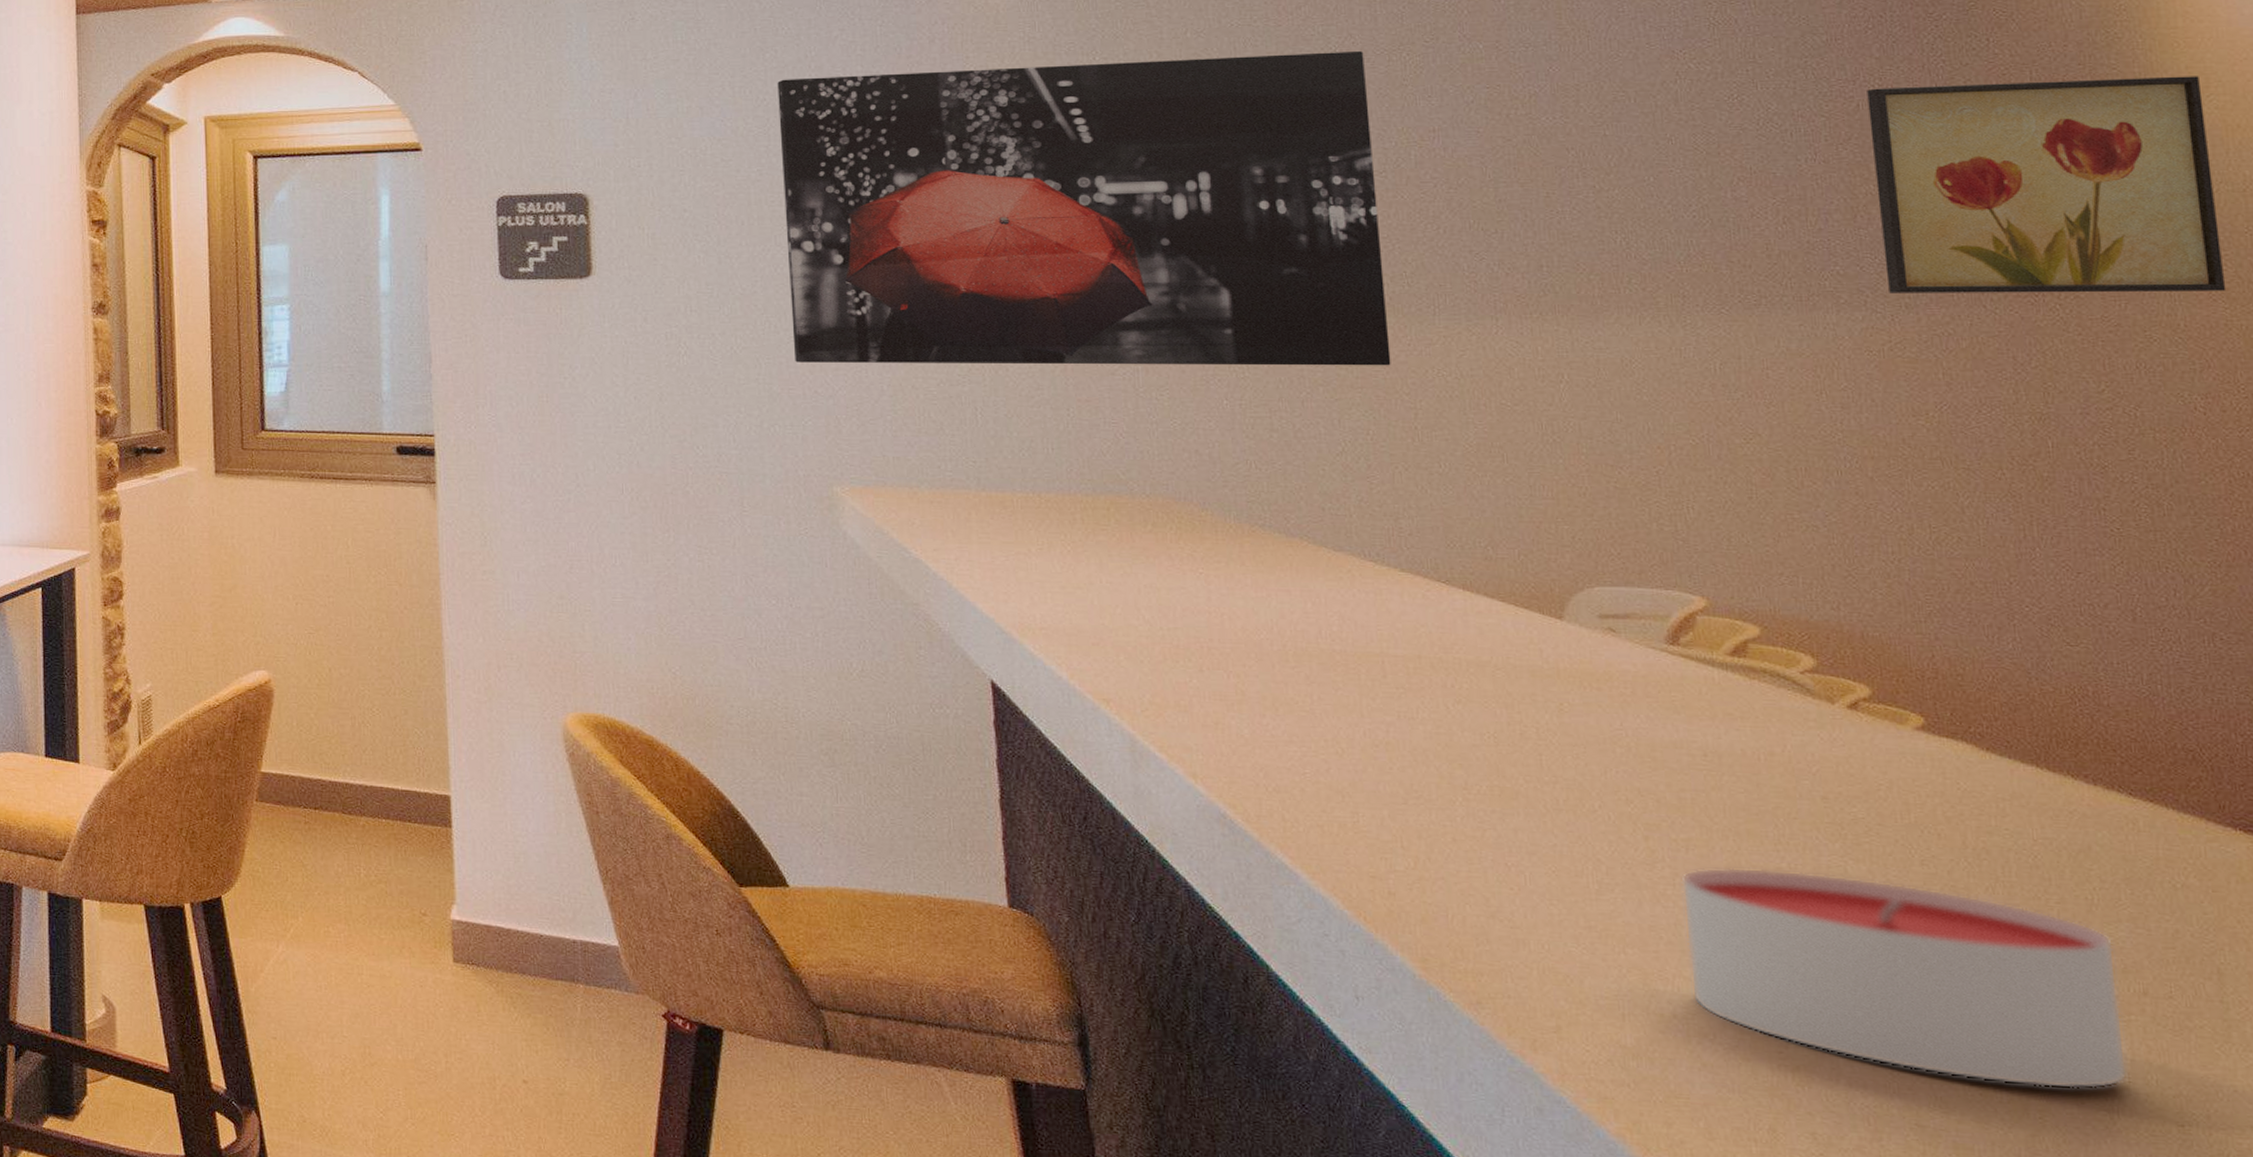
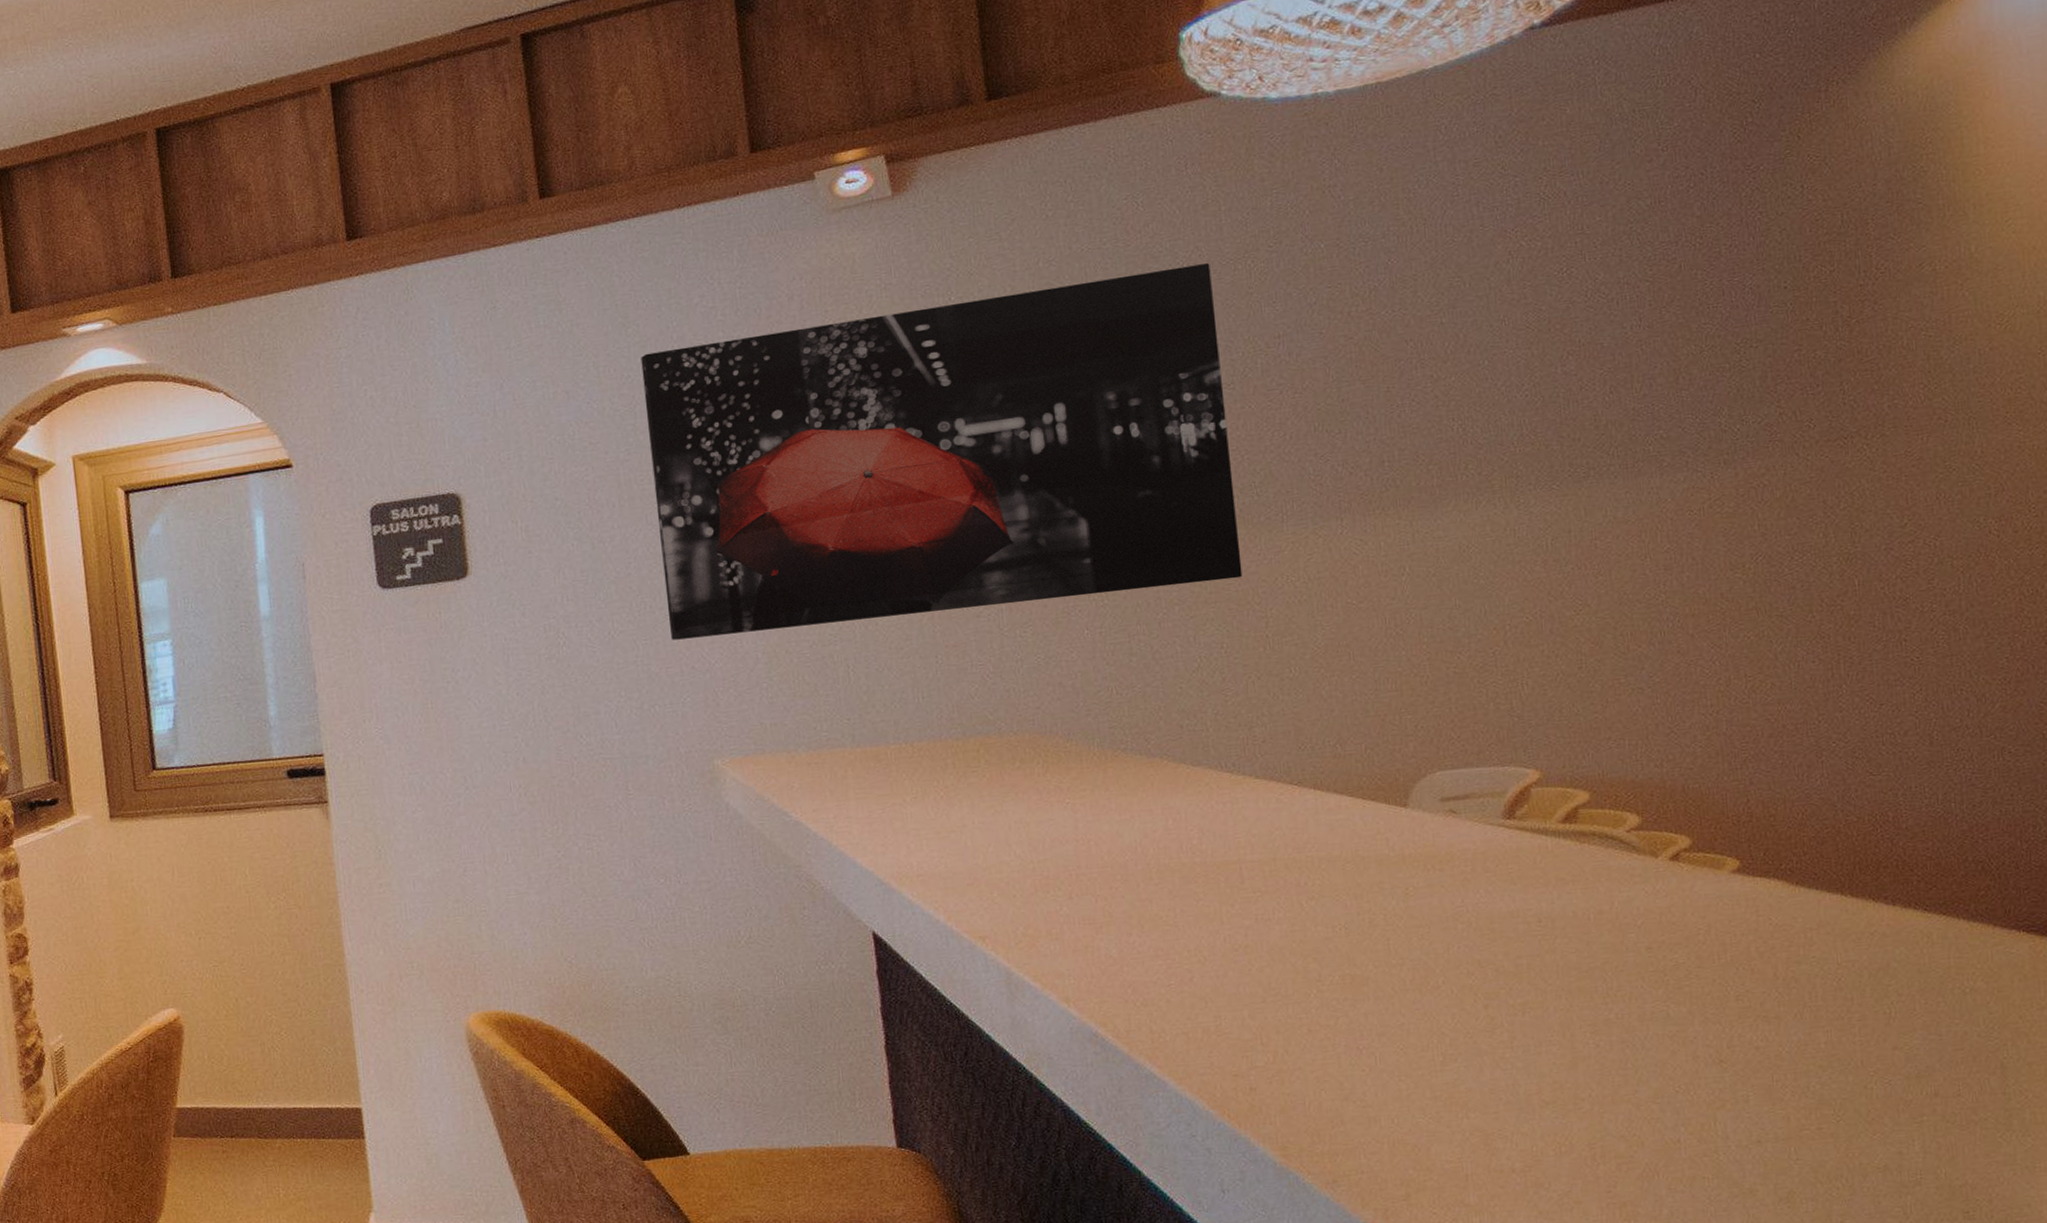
candle: present [1681,867,2128,1090] -> none [1518,1019,1920,1195]
wall art: present [1867,76,2227,293] -> none [1688,202,2020,451]

